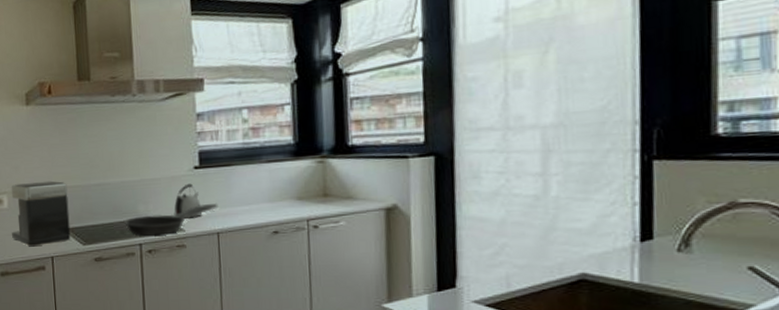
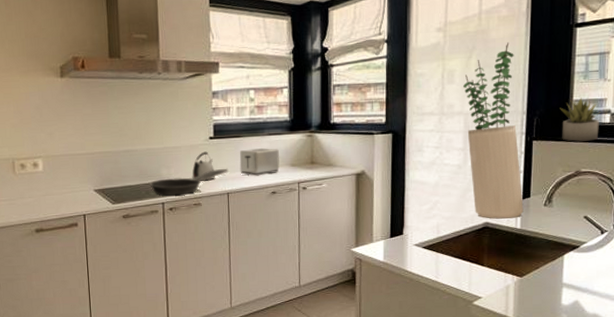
coffee maker: present [11,180,71,247] -> none [46,146,102,206]
toaster: none [231,178,283,212] -> present [239,148,280,176]
vase: none [537,28,643,269] -> present [463,42,524,219]
succulent plant: none [695,96,770,161] -> present [560,97,602,142]

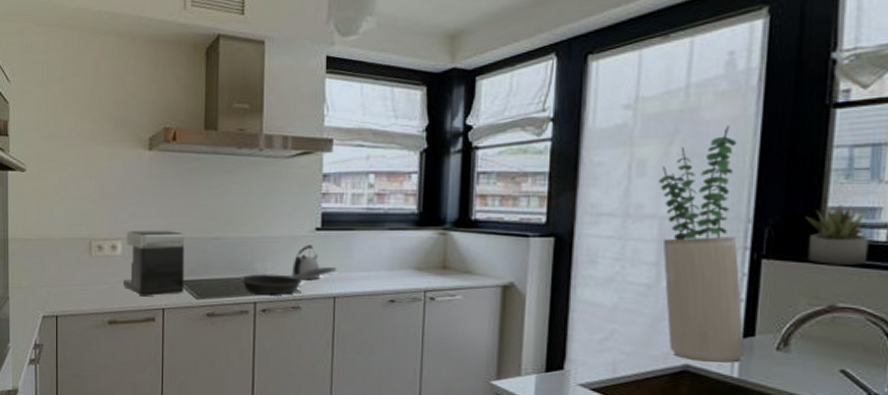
coffee maker: none [46,146,102,206] -> present [123,230,185,297]
toaster: present [239,148,280,176] -> none [351,245,402,279]

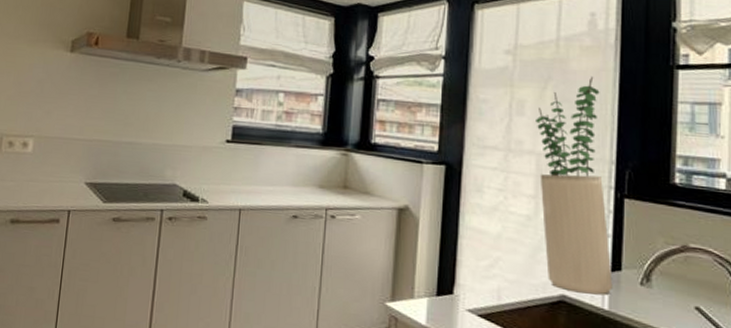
coffee maker: present [123,230,185,297] -> none [30,129,98,197]
frying pan: present [241,266,337,295] -> none [149,178,244,204]
kettle: present [291,244,321,280] -> none [199,156,228,191]
succulent plant: present [805,203,873,265] -> none [659,153,714,210]

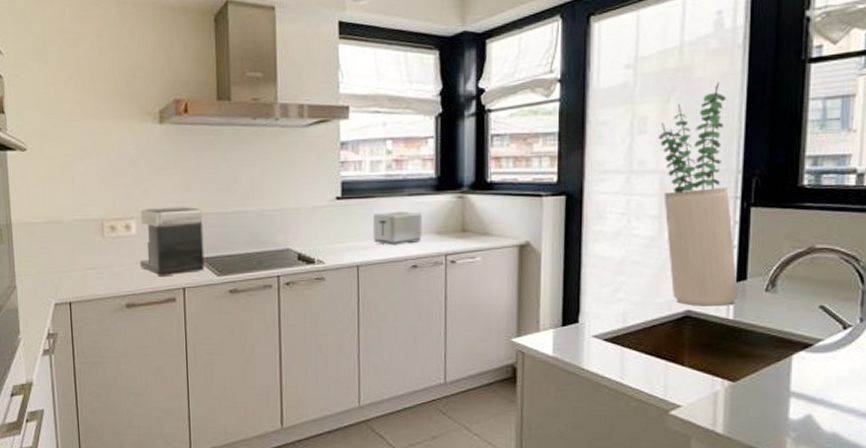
coffee maker: none [30,129,98,197] -> present [140,206,205,277]
toaster: none [257,160,306,194] -> present [372,211,422,246]

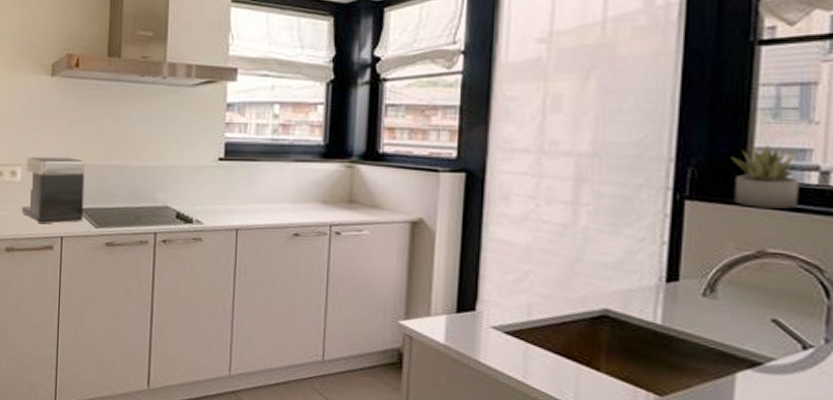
toaster: present [372,211,422,246] -> none [254,176,307,212]
vase: present [659,82,738,306] -> none [575,61,668,308]
succulent plant: none [787,152,844,210] -> present [731,144,804,209]

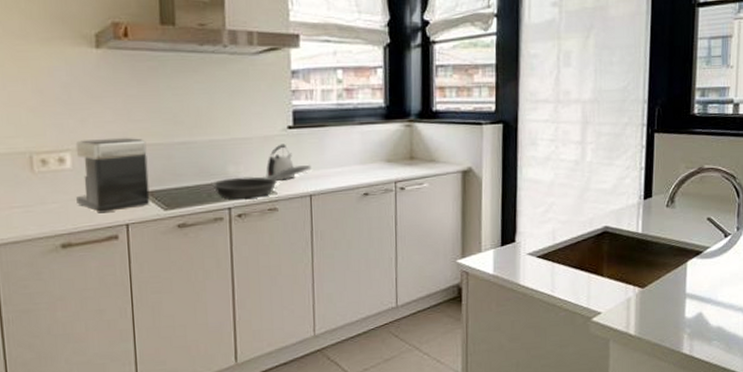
frying pan: none [141,197,240,226] -> present [212,164,312,199]
kettle: none [193,175,223,211] -> present [265,144,296,181]
succulent plant: present [731,144,804,209] -> none [682,85,724,135]

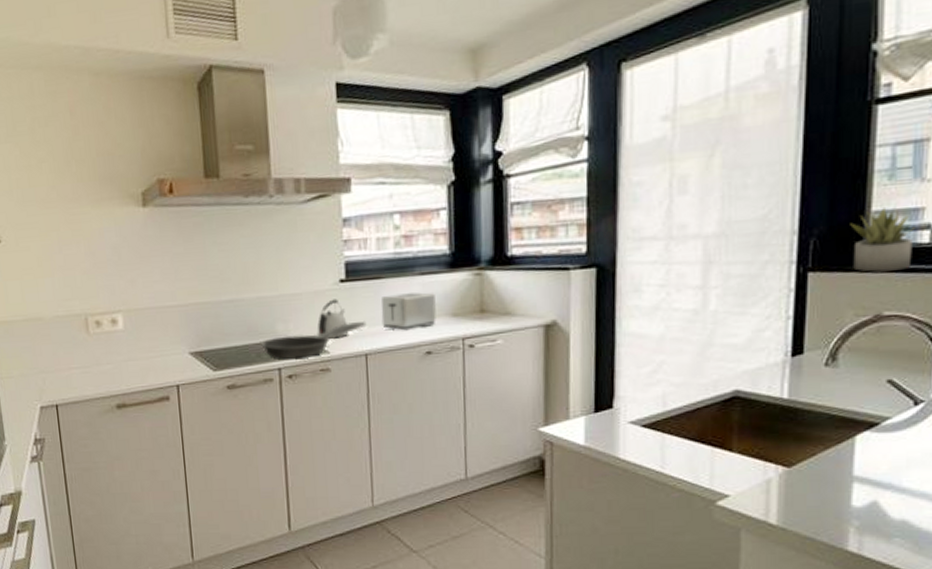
coffee maker: present [75,137,150,213] -> none [126,296,199,374]
toaster: none [324,140,373,174] -> present [380,292,436,331]
succulent plant: none [682,85,724,135] -> present [850,206,917,273]

